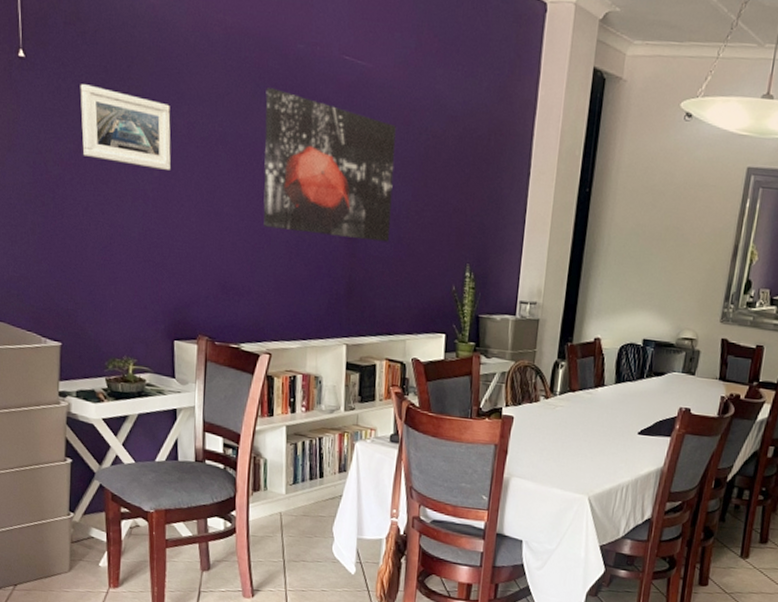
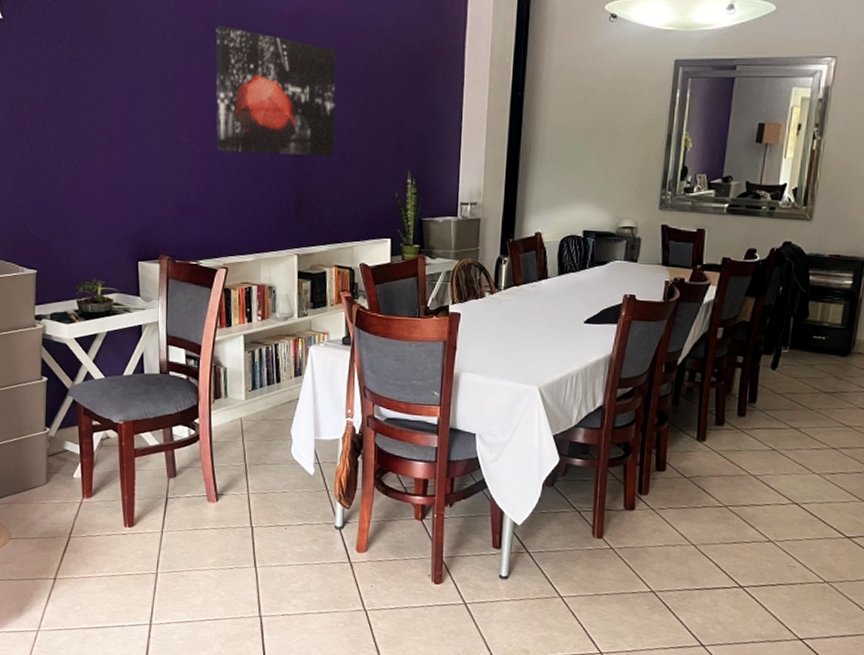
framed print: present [80,84,171,170] -> none [51,37,132,107]

